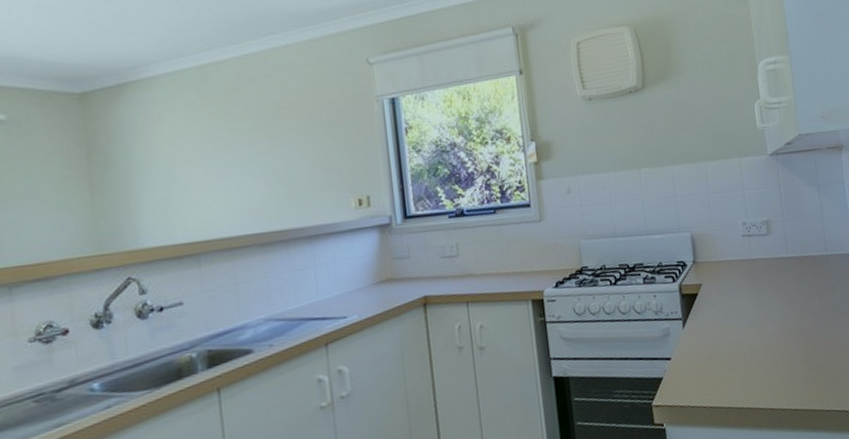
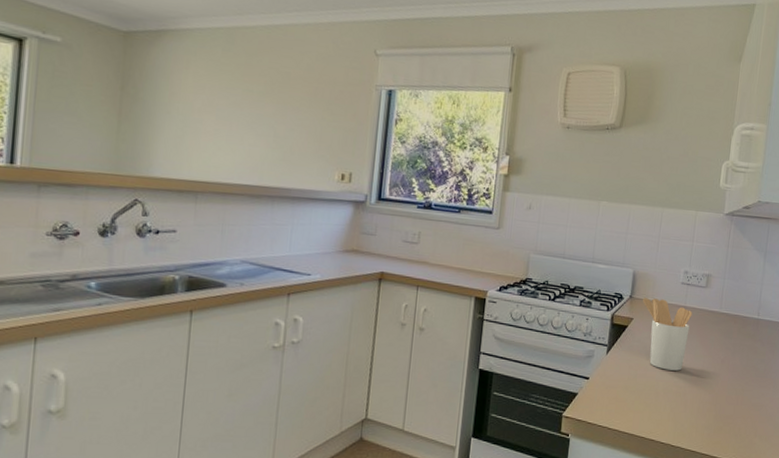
utensil holder: none [707,256,764,331] -> present [643,298,693,371]

